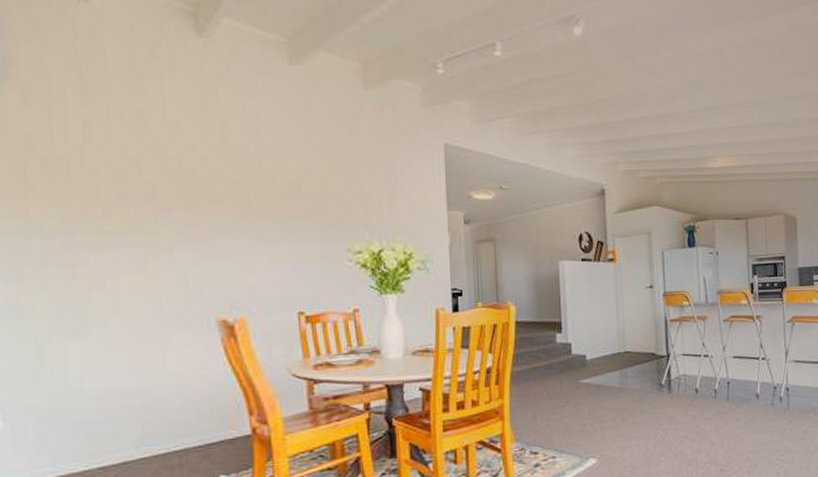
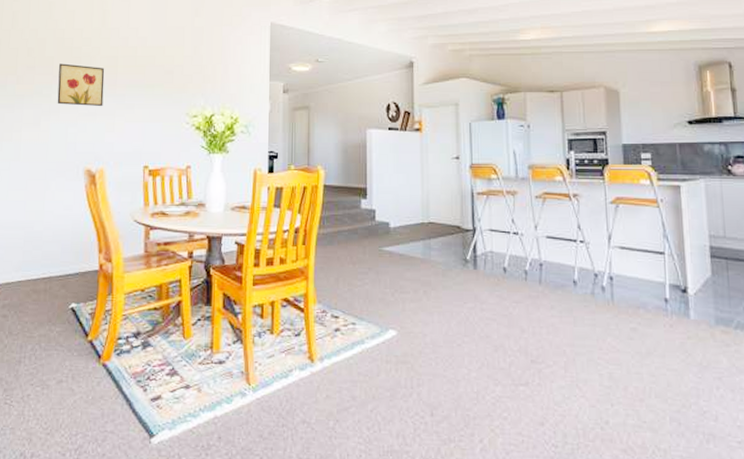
wall art: none [165,190,235,244] -> present [57,63,105,107]

